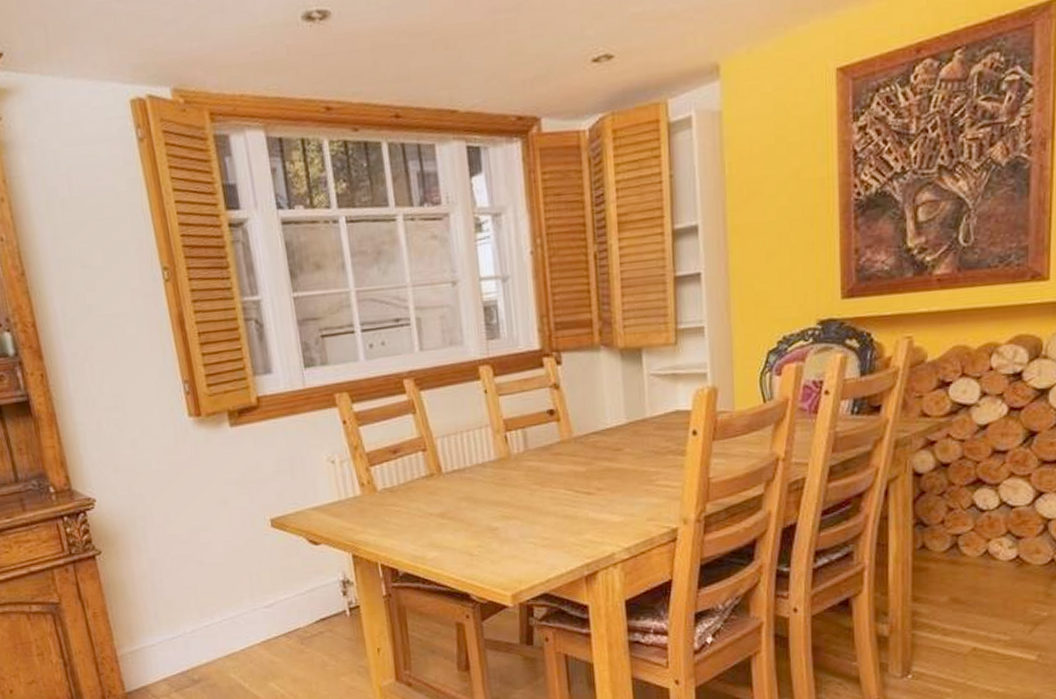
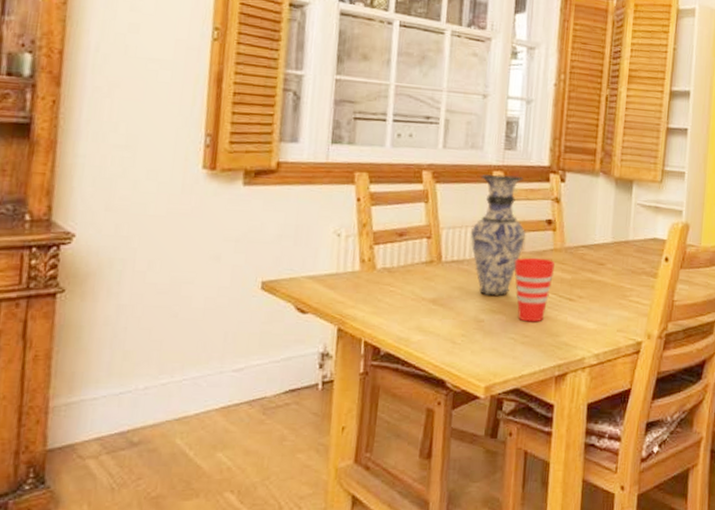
vase: none [466,366,528,503] -> present [470,174,526,297]
cup: none [520,453,566,524] -> present [514,257,555,322]

